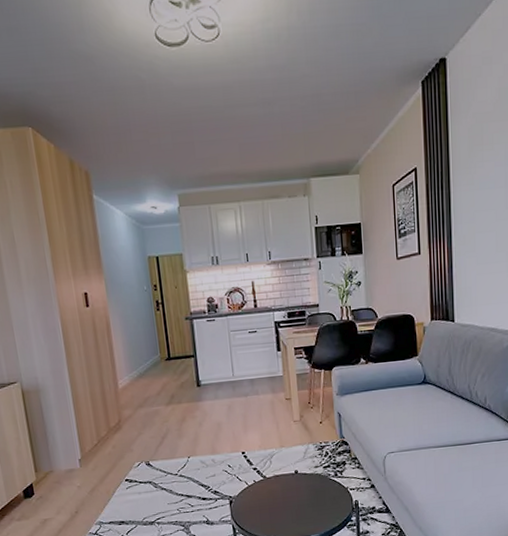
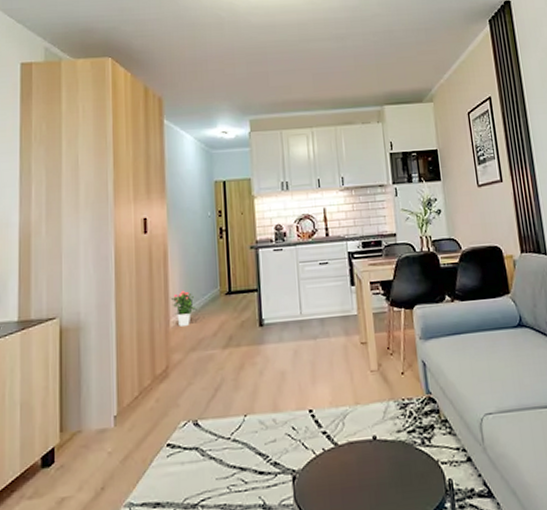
potted flower: none [116,357,140,388] -> present [170,290,196,326]

